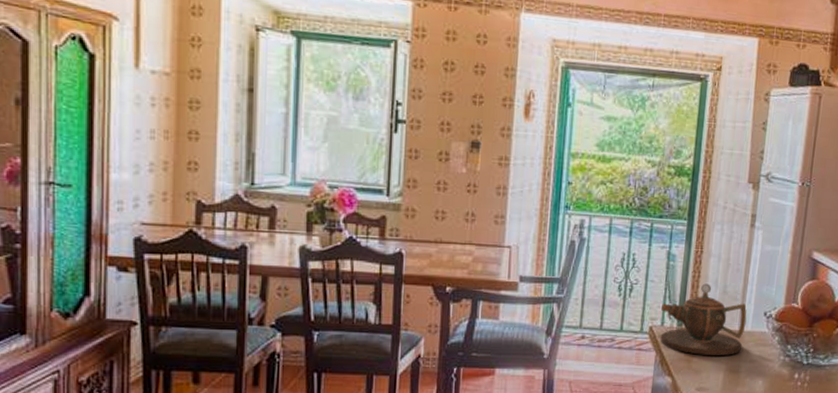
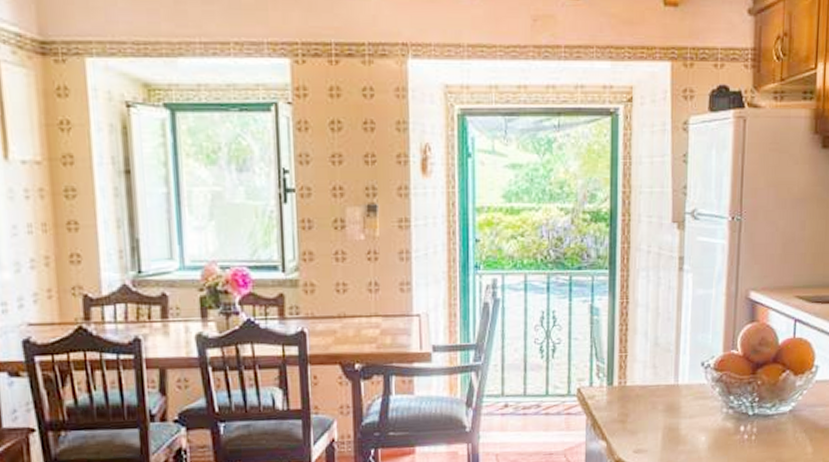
teapot: present [660,283,747,355] -> none [589,336,683,415]

